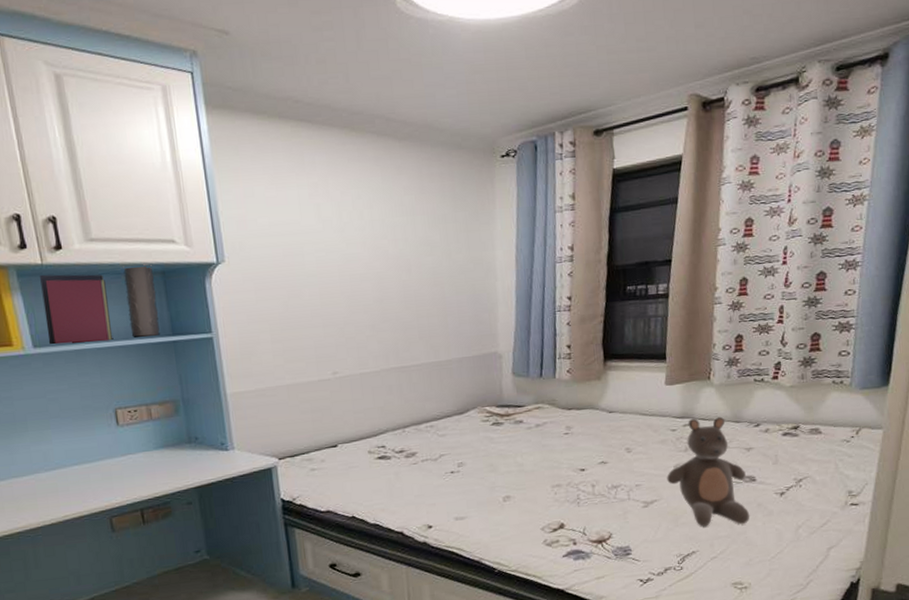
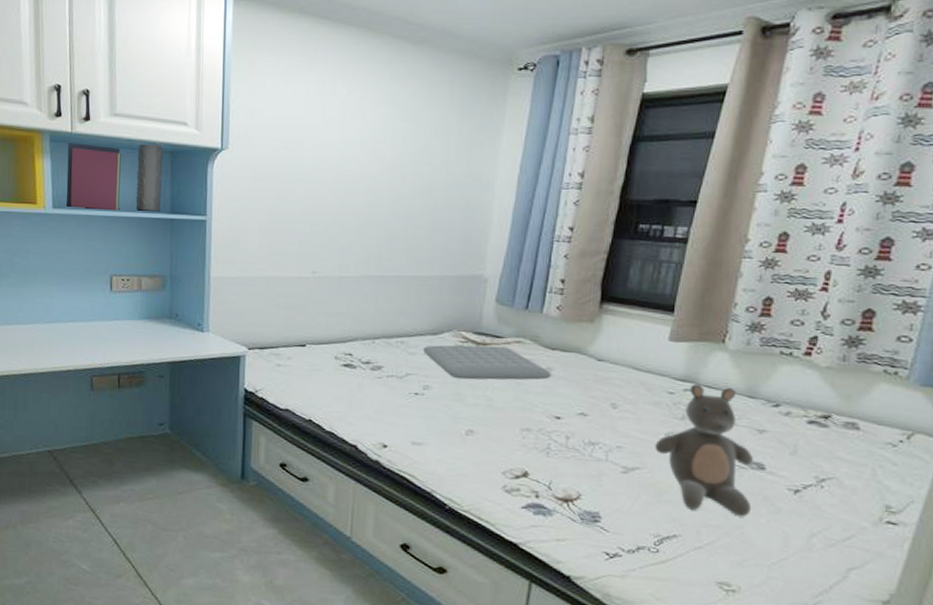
cushion: none [452,414,571,452] -> present [423,345,551,381]

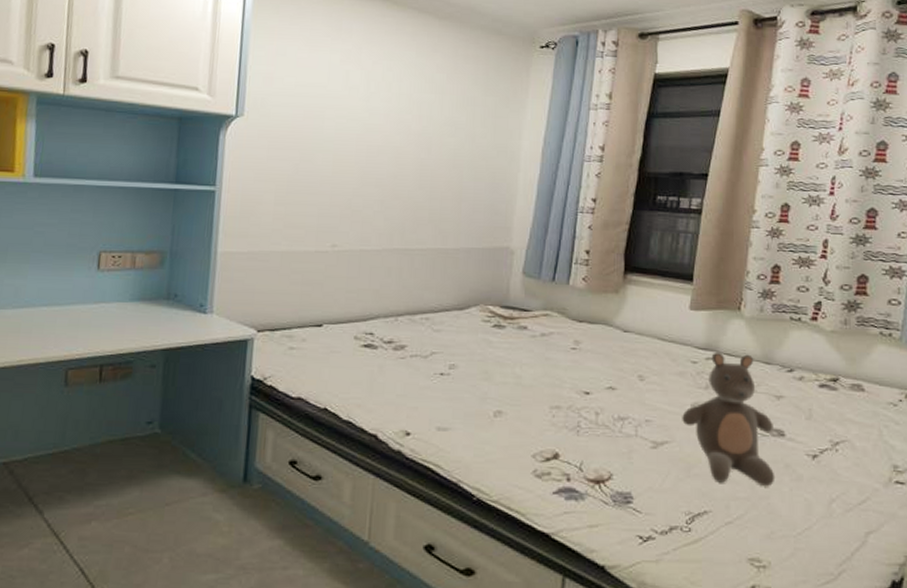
books: present [66,142,121,211] -> none [51,105,121,180]
decorative vase: present [135,142,163,211] -> none [134,107,170,181]
cushion: present [423,345,551,381] -> none [449,320,579,357]

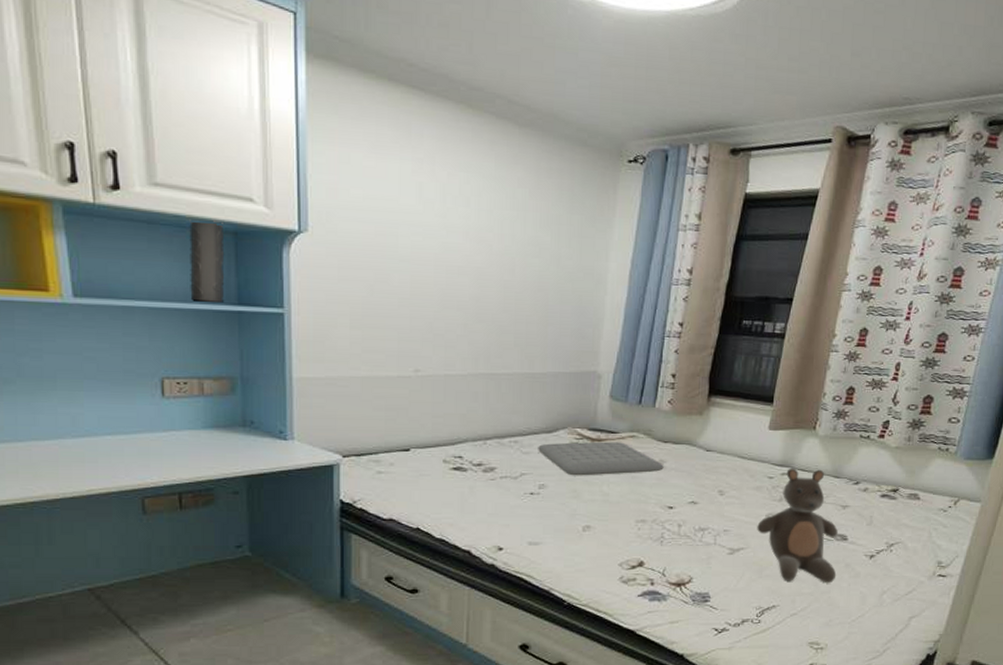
decorative vase: none [134,107,170,181] -> present [189,219,225,302]
cushion: none [449,320,579,357] -> present [538,441,664,476]

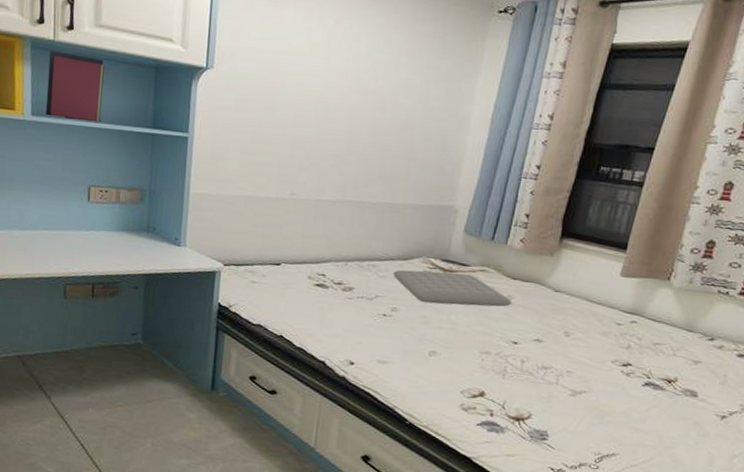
books: none [90,215,167,301] -> present [45,50,105,122]
decorative vase: present [189,219,225,302] -> none [117,55,148,126]
teddy bear: present [757,467,838,584] -> none [601,316,688,439]

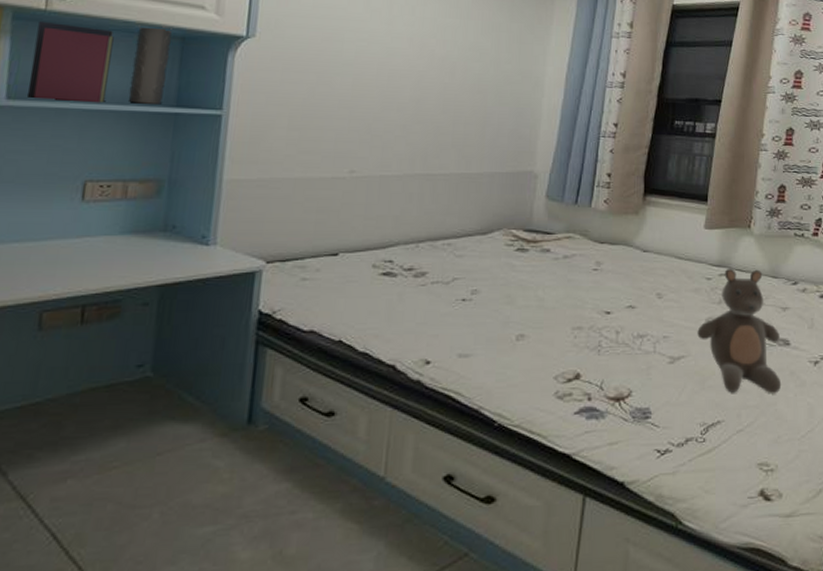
decorative vase: none [117,55,148,126] -> present [127,25,172,104]
cushion: present [393,269,512,307] -> none [472,243,600,280]
teddy bear: none [601,316,688,439] -> present [697,268,782,394]

